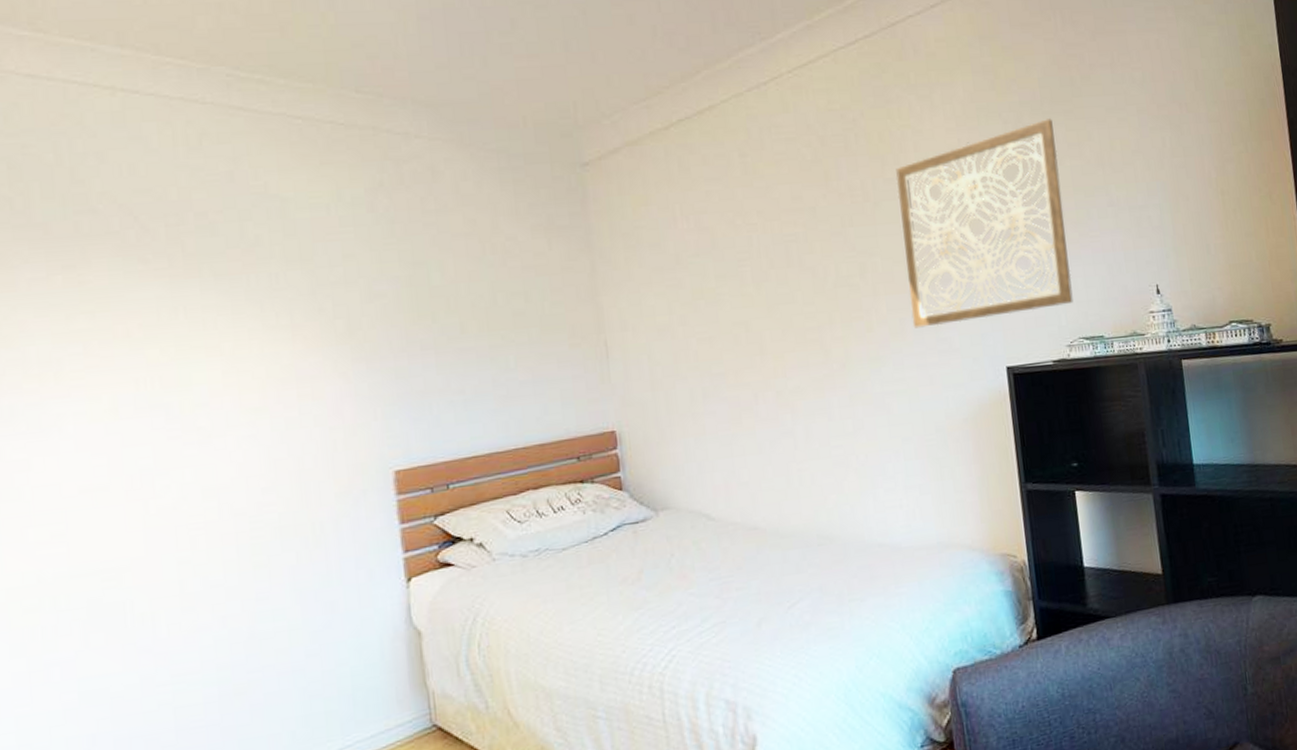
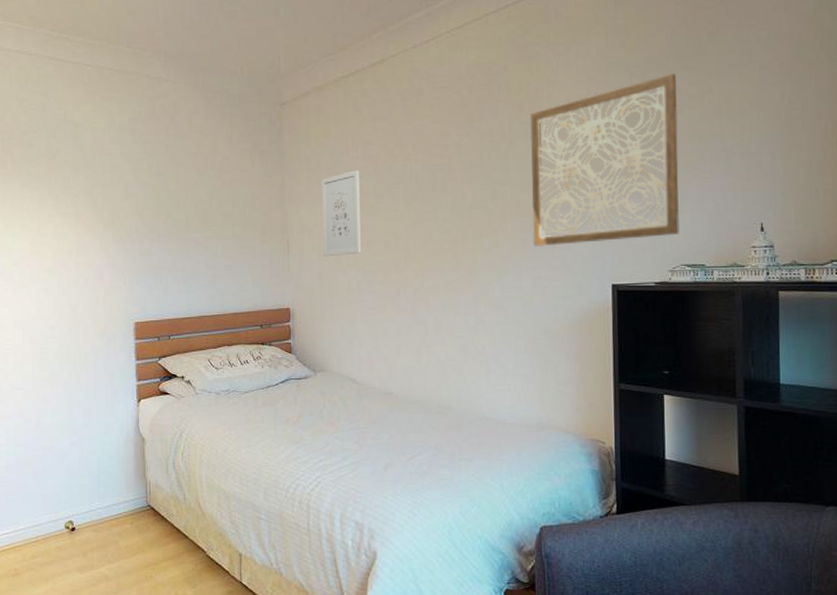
wall art: none [644,246,704,360] -> present [321,170,361,257]

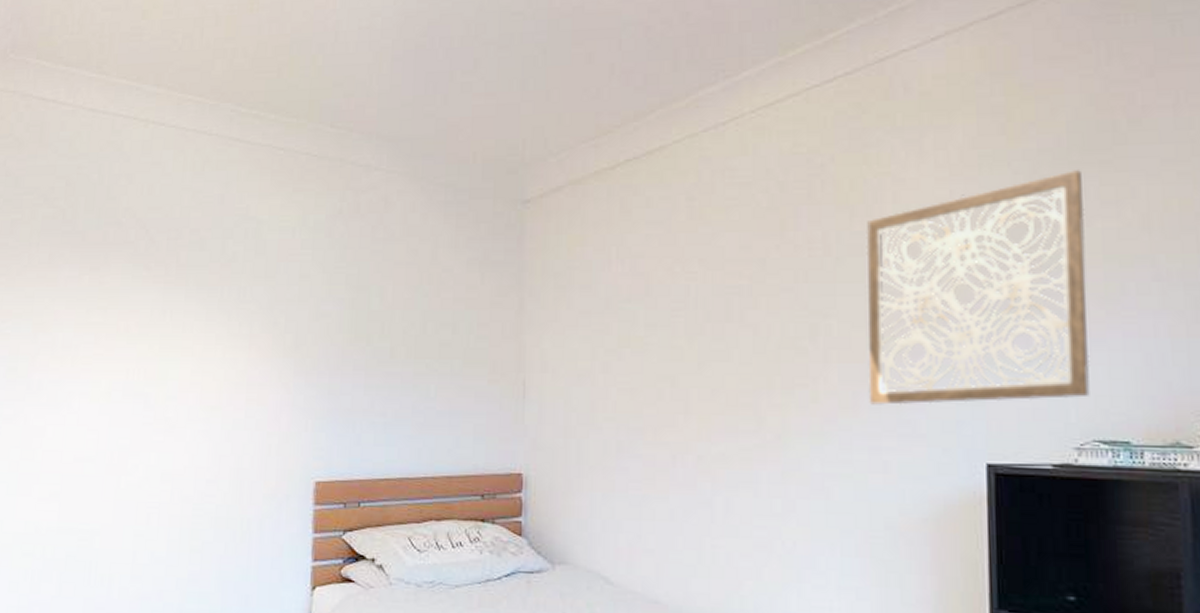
wall art: present [321,170,361,257] -> none [570,291,625,406]

